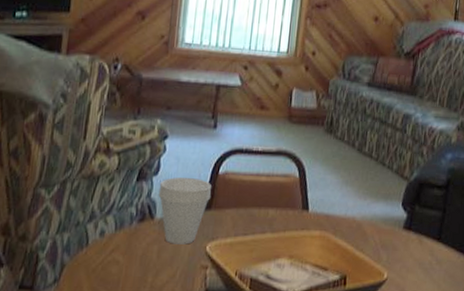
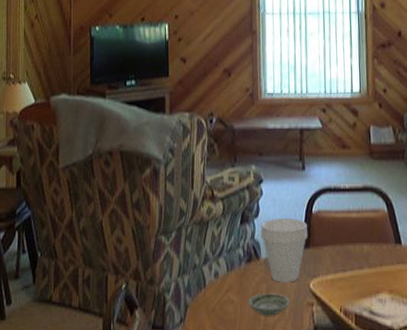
saucer: none [135,254,182,278] -> present [248,293,290,316]

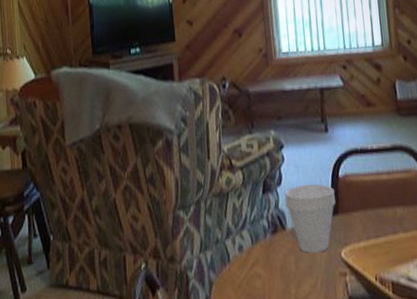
saucer: present [248,293,290,316] -> none [276,264,321,289]

